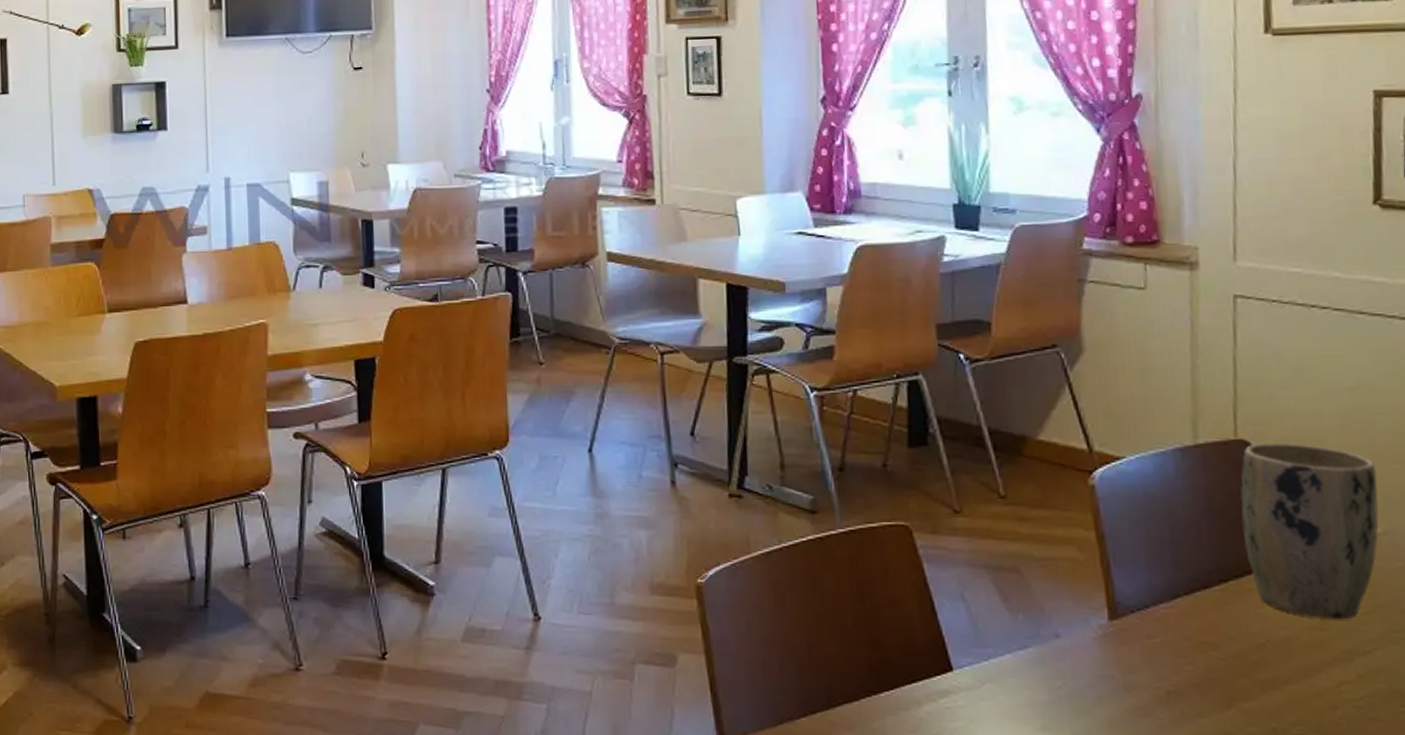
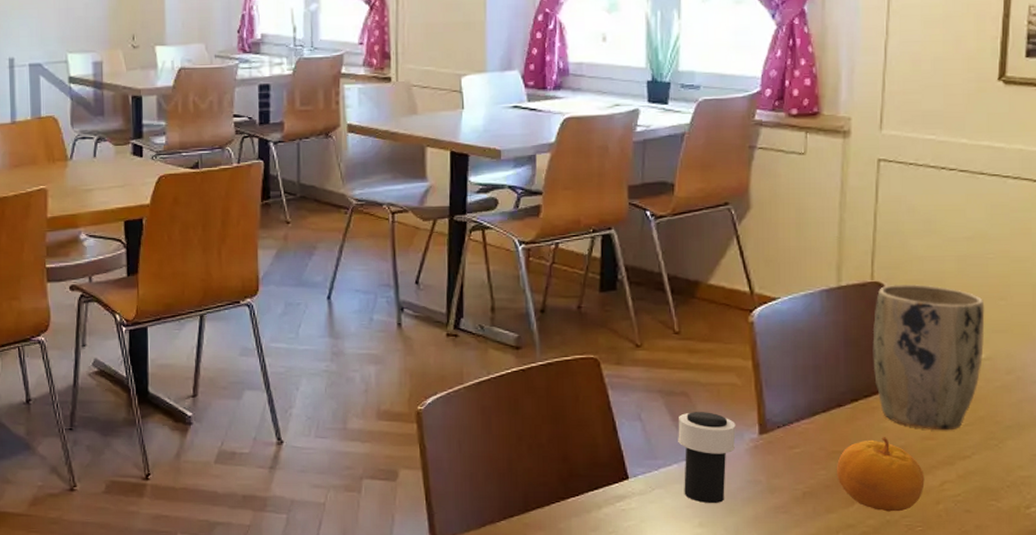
cup: none [1009,591,1080,703] -> present [678,412,736,504]
fruit: none [1205,626,1317,718] -> present [836,437,925,512]

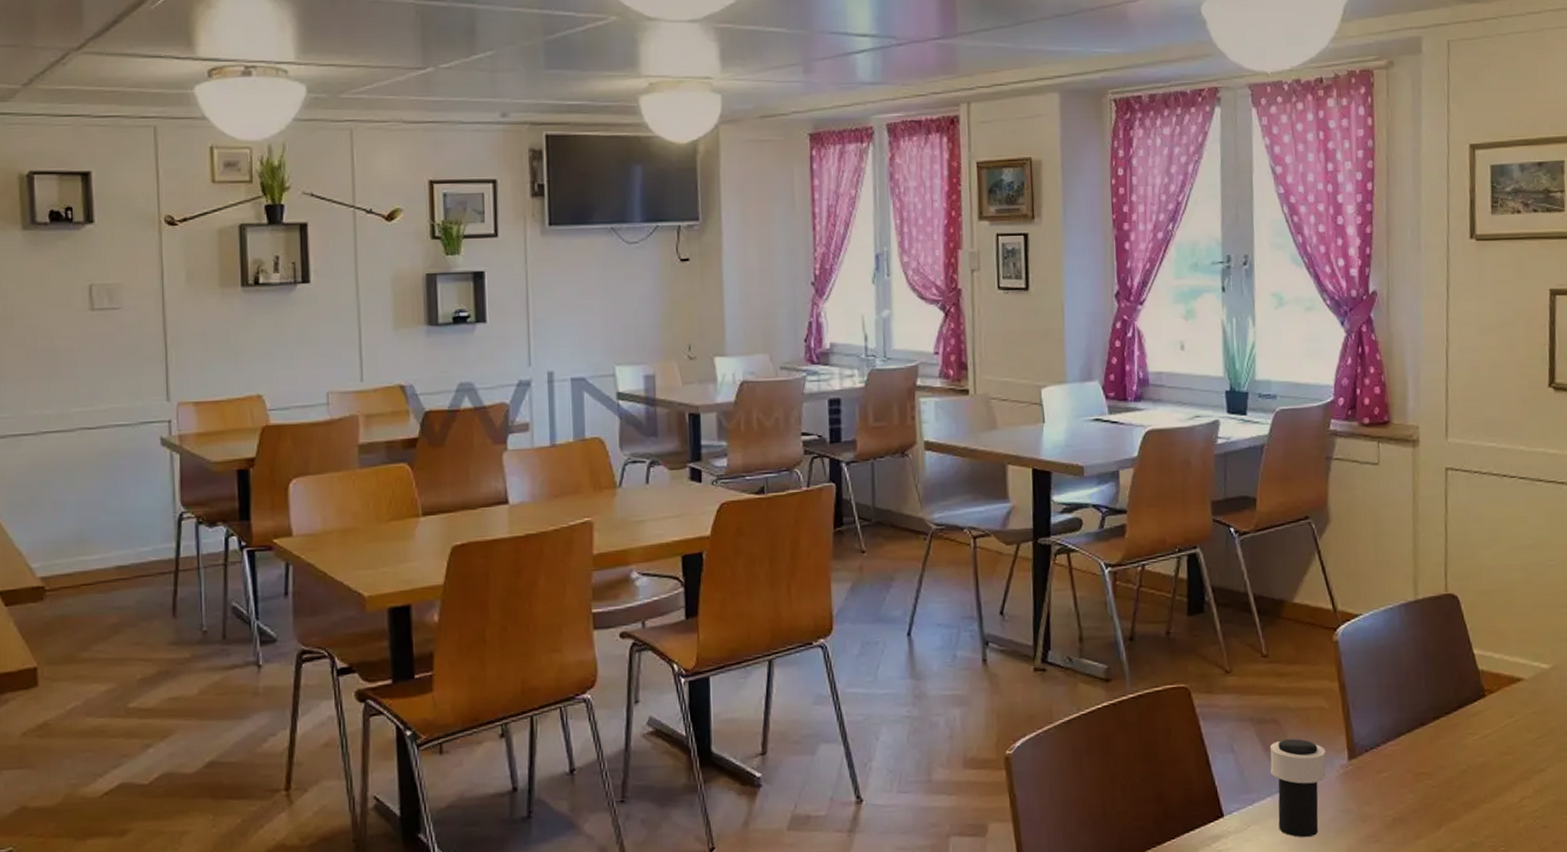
fruit: present [836,437,925,512] -> none [1422,755,1505,833]
plant pot: present [872,284,985,431] -> none [1449,595,1551,745]

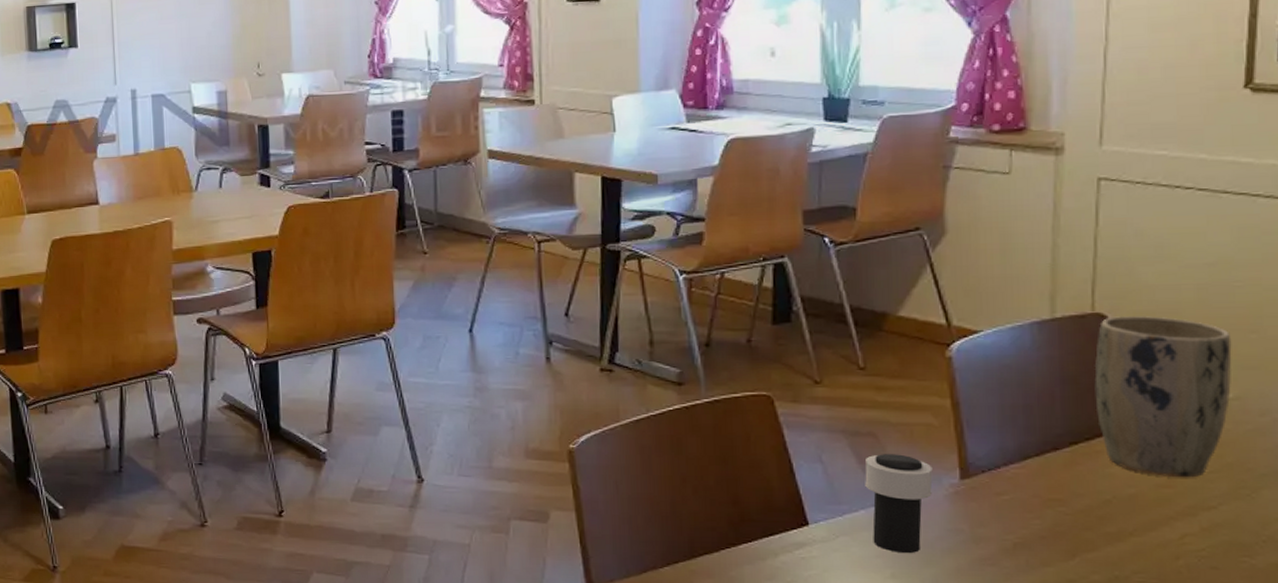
plant pot: none [1449,595,1551,745] -> present [1094,316,1232,478]

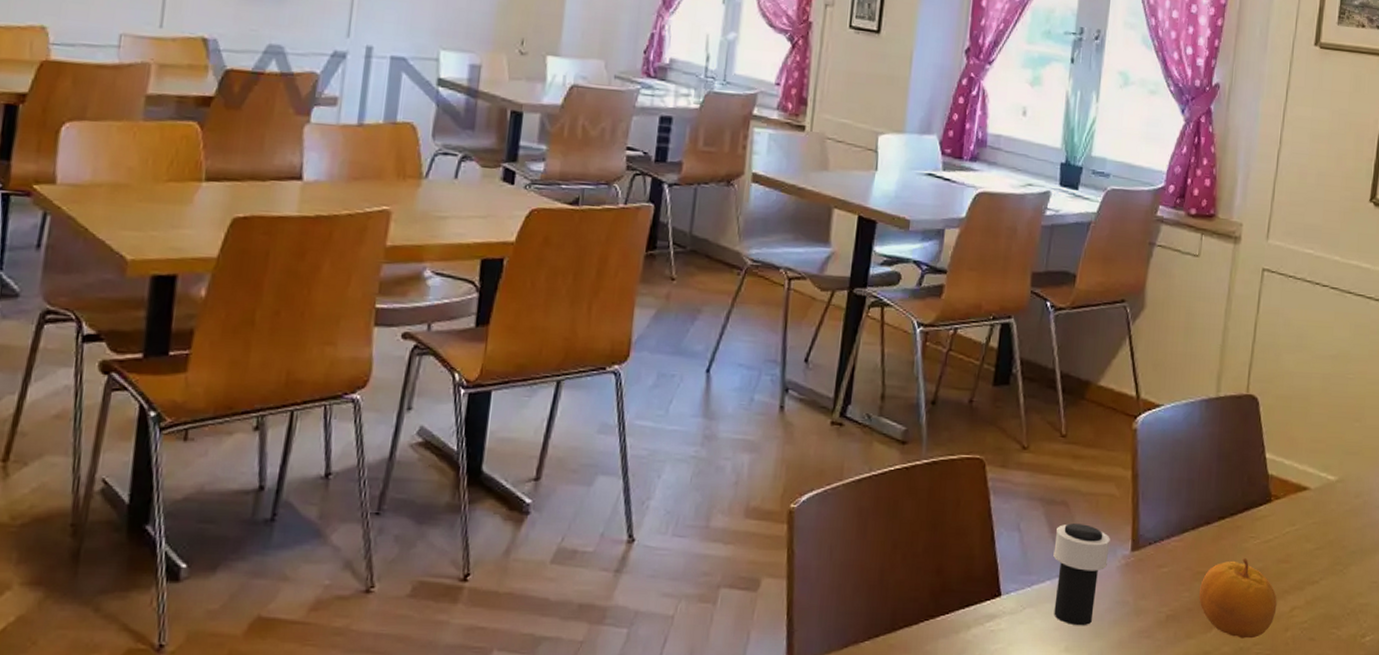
fruit: none [1052,484,1161,567] -> present [1198,558,1277,639]
plant pot: present [1094,316,1232,478] -> none [1241,399,1342,554]

